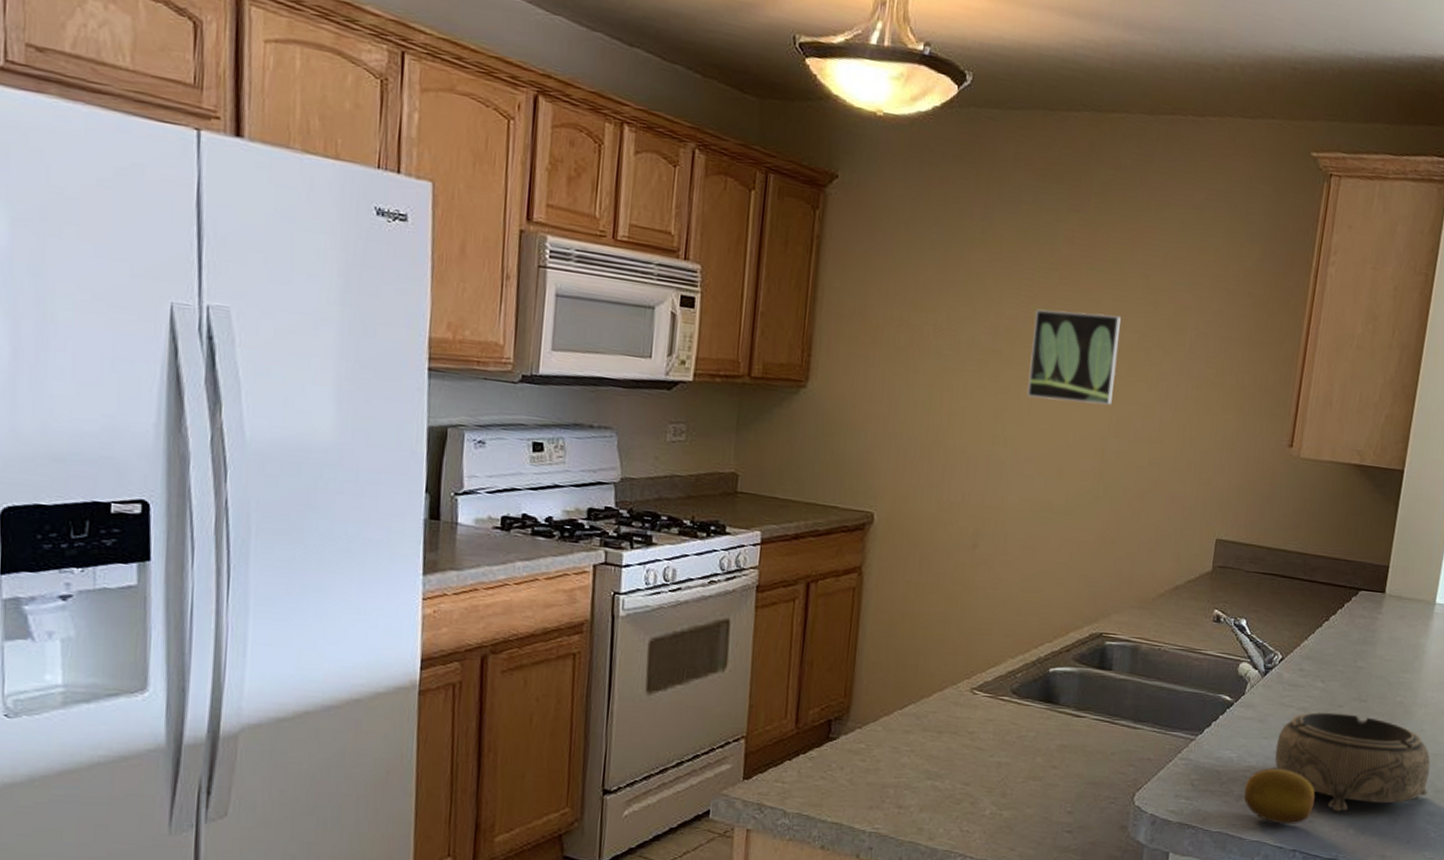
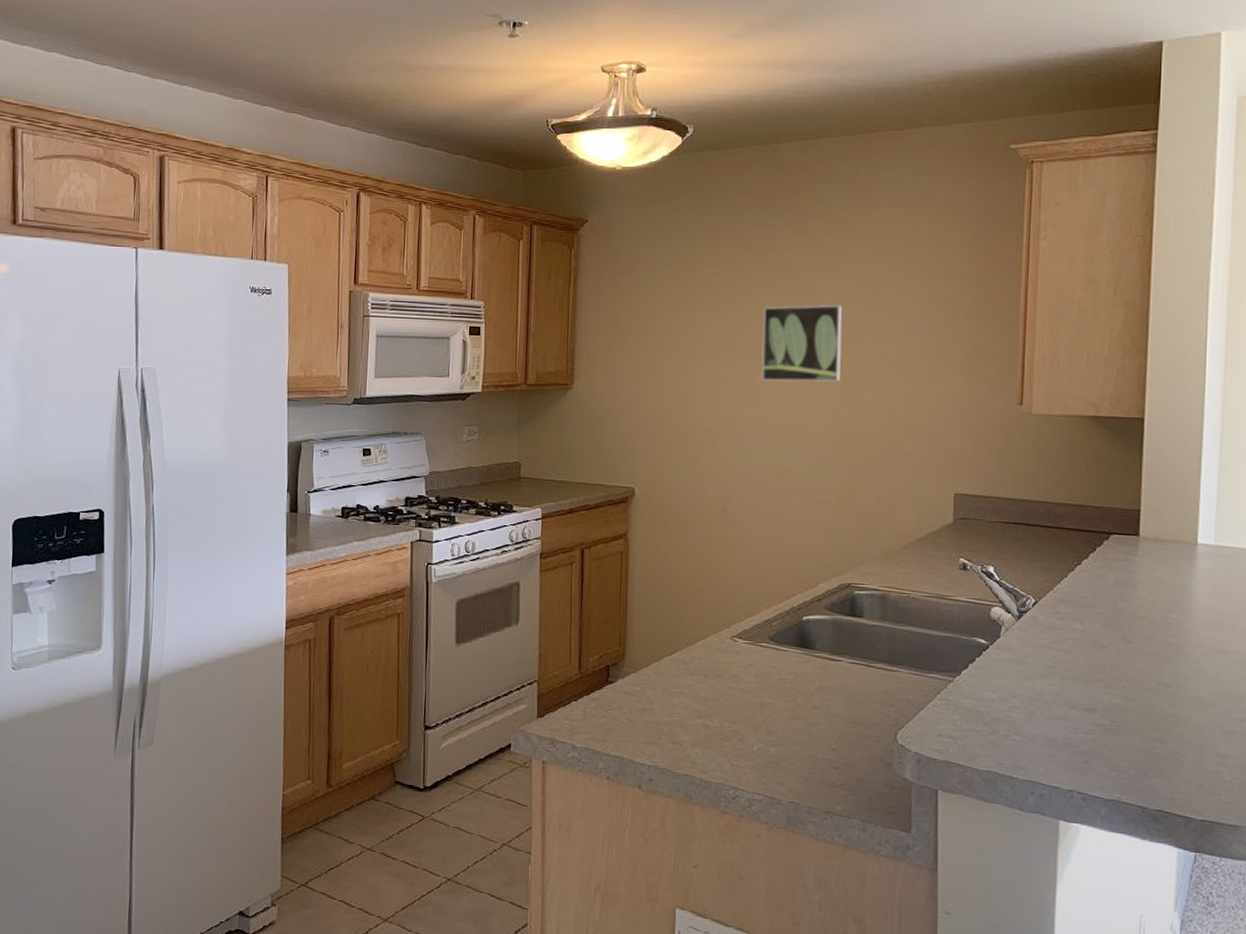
fruit: present [1243,768,1315,824] -> none [1010,709,1089,765]
decorative bowl: present [1275,712,1431,812] -> none [1038,653,1216,753]

